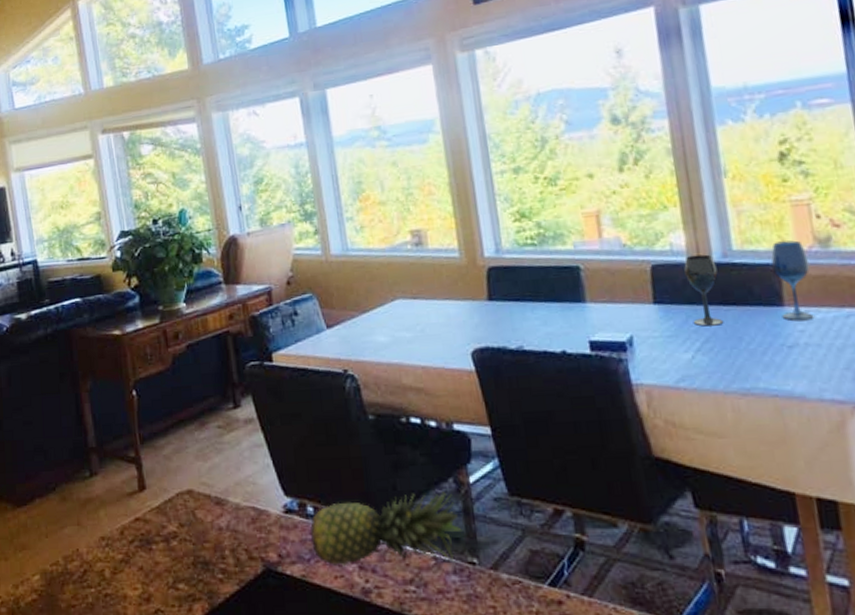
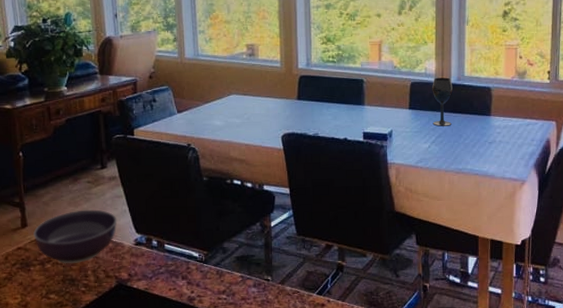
bowl: none [154,464,259,541] -> present [33,209,117,264]
fruit: present [310,492,462,565] -> none [153,232,263,281]
wineglass: present [771,240,814,321] -> none [487,72,510,126]

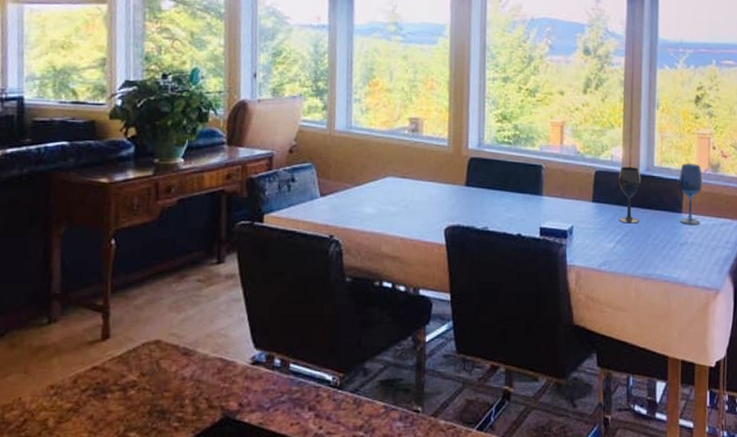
bowl: present [33,209,117,264] -> none [116,317,232,390]
wineglass: none [487,72,510,126] -> present [678,163,702,226]

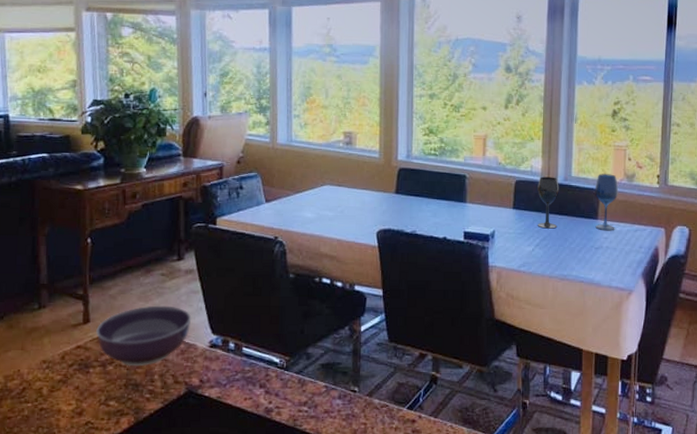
bowl: none [116,317,232,390] -> present [96,305,192,367]

